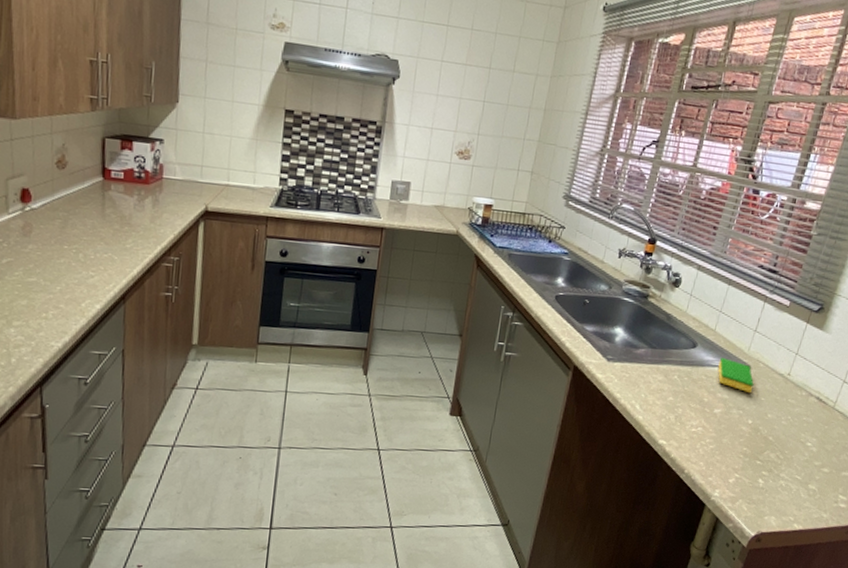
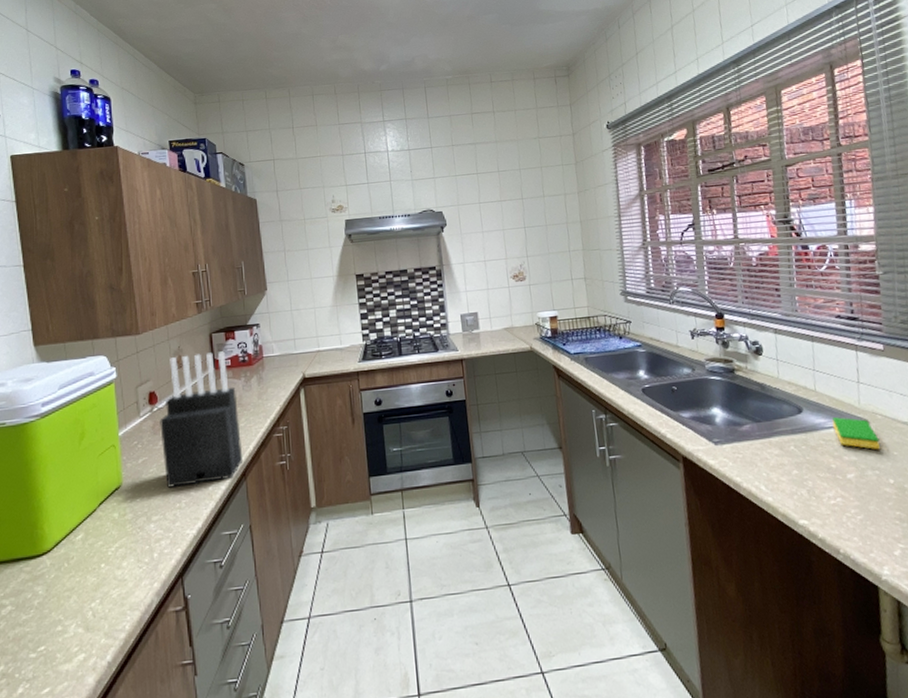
knife block: none [30,155,126,300] -> present [160,351,244,488]

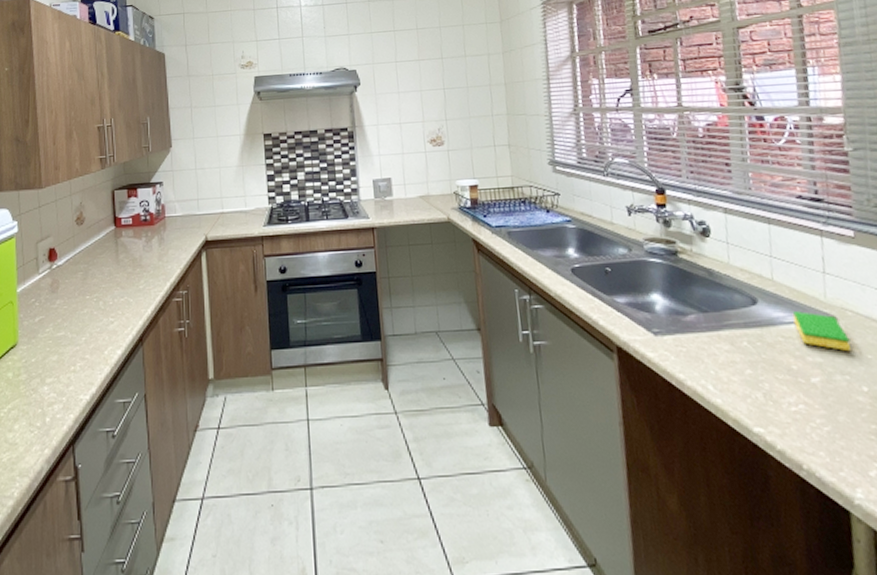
knife block: present [160,351,244,488] -> none [58,209,141,349]

